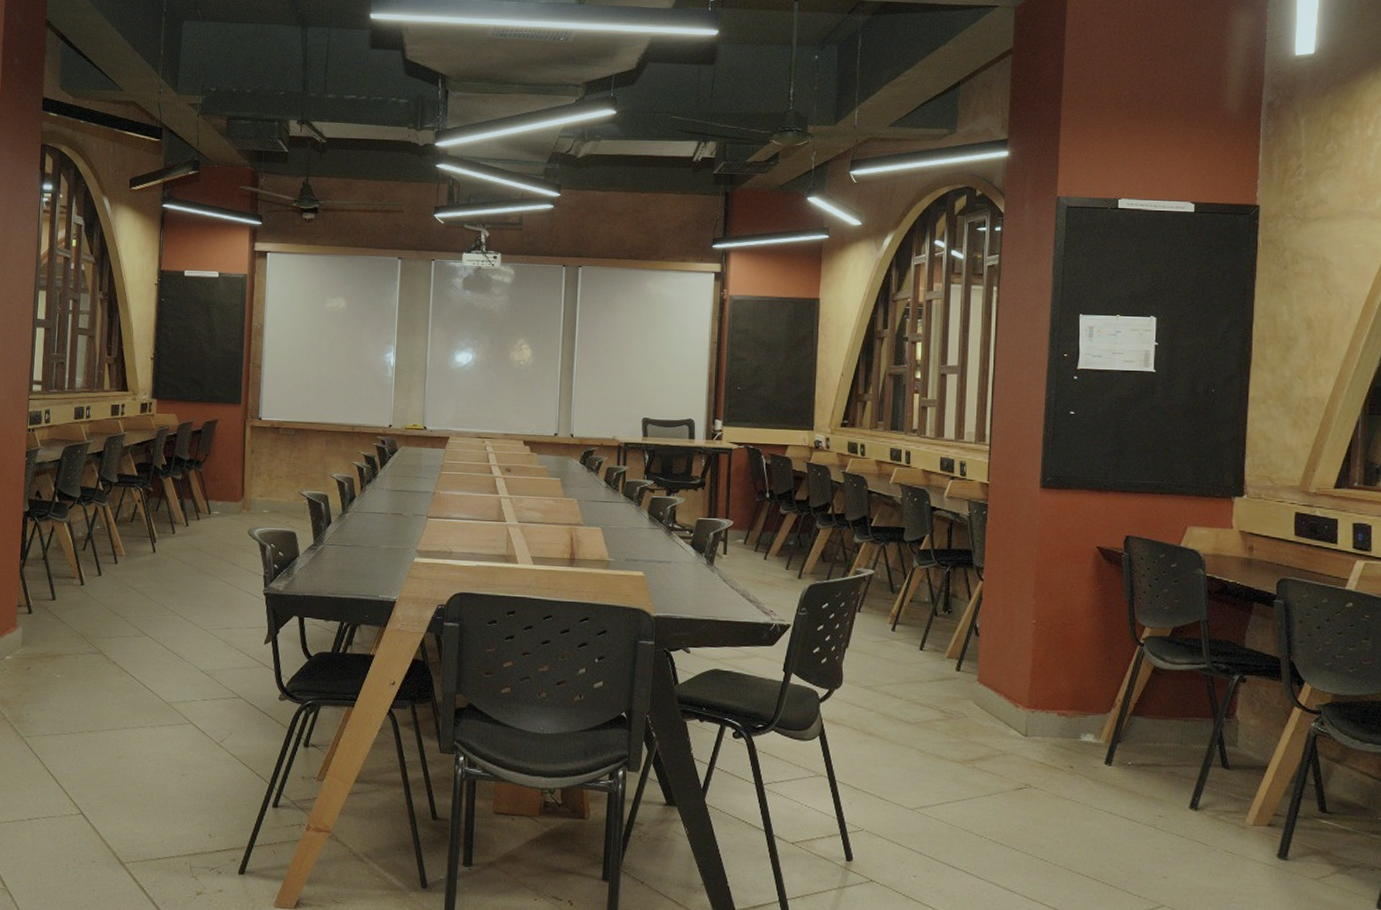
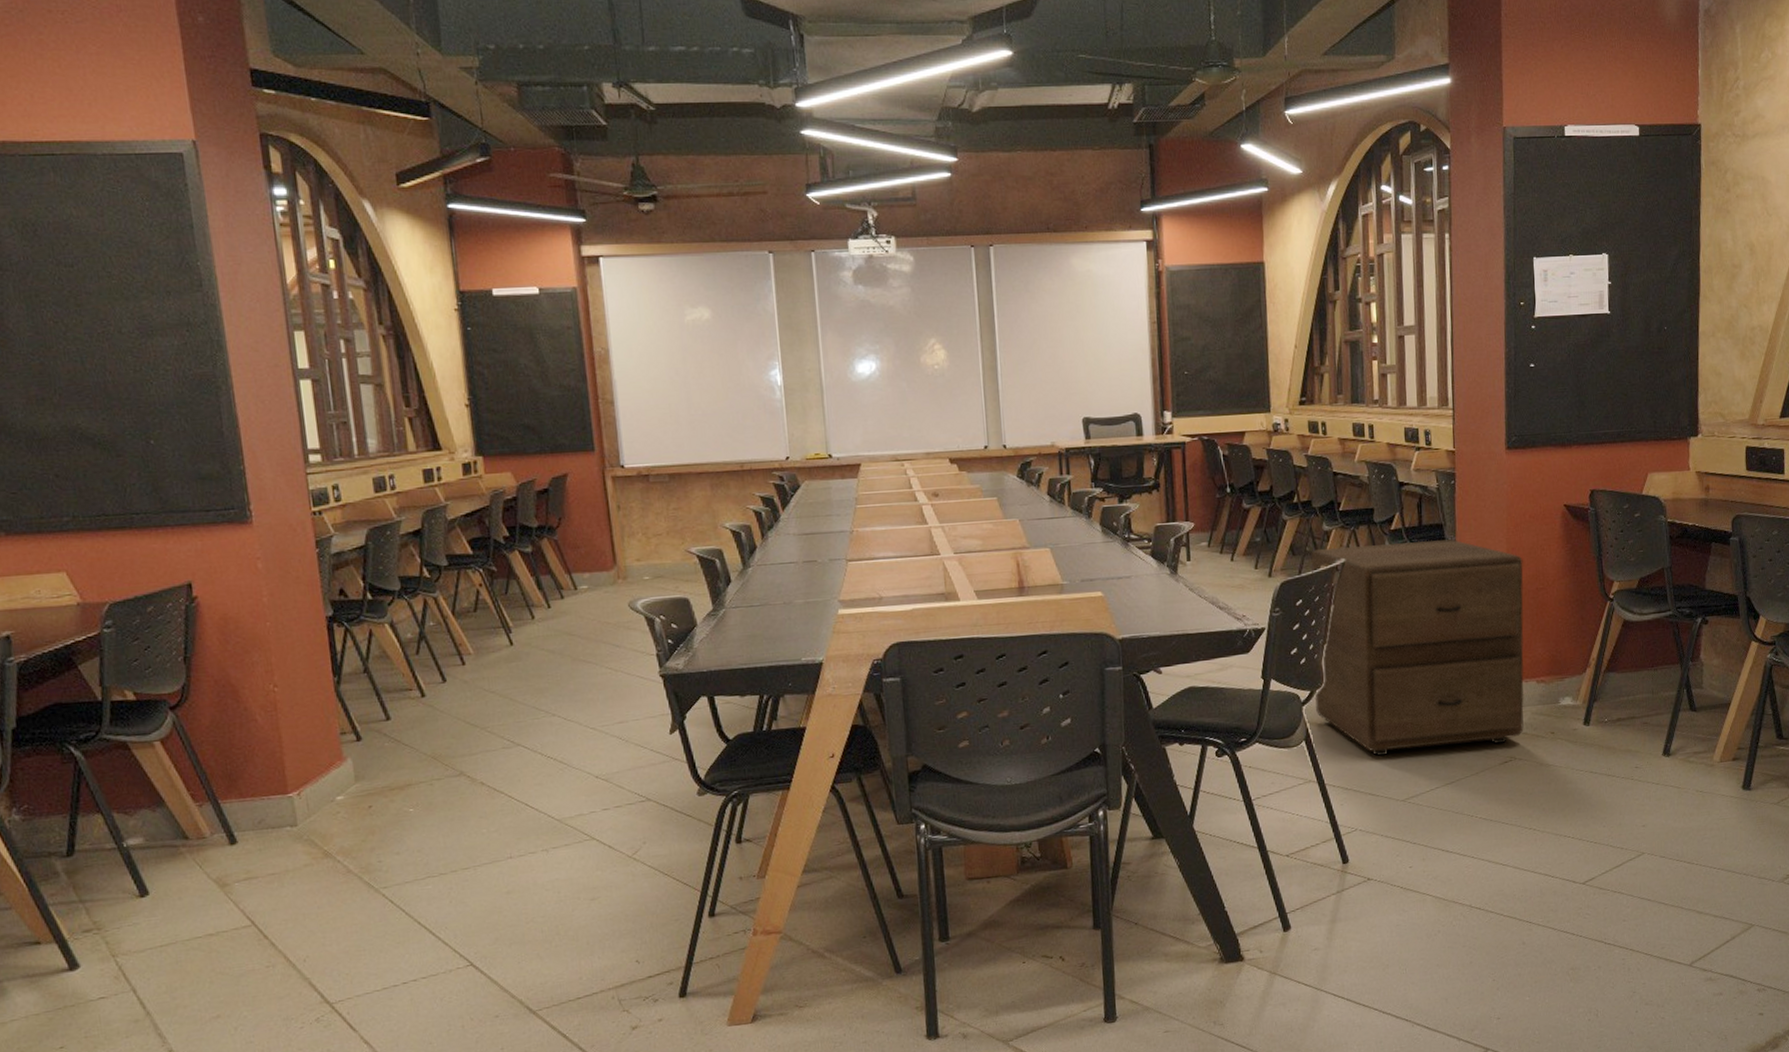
filing cabinet: none [832,558,1051,770] -> present [1311,539,1525,756]

